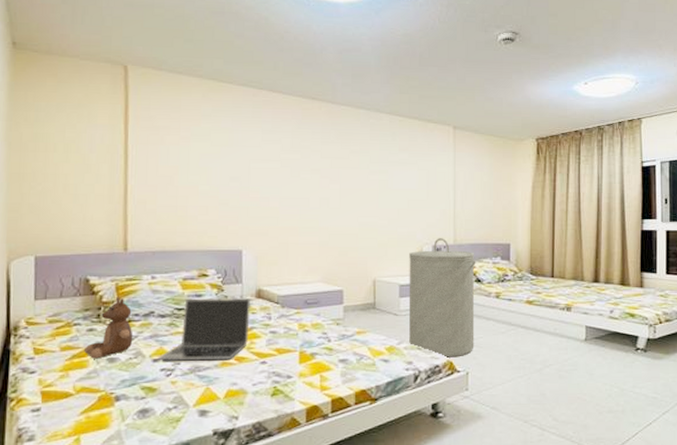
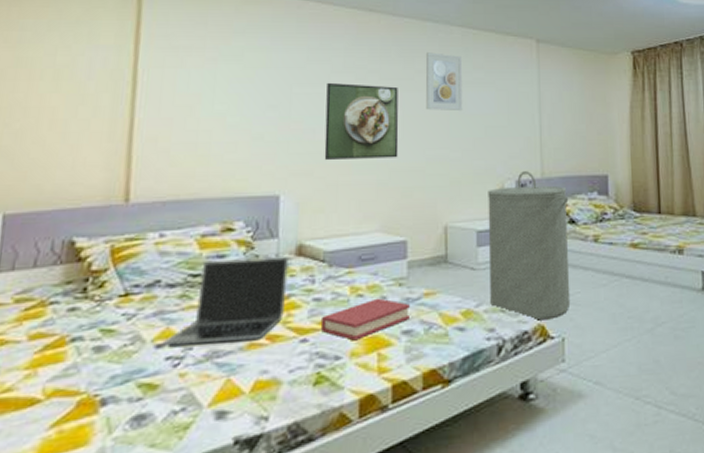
teddy bear: present [85,297,133,359] -> none [62,263,131,349]
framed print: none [277,159,337,224] -> present [324,82,399,161]
hardback book: none [277,333,345,365] -> present [321,298,410,341]
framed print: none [359,136,390,187] -> present [425,52,463,112]

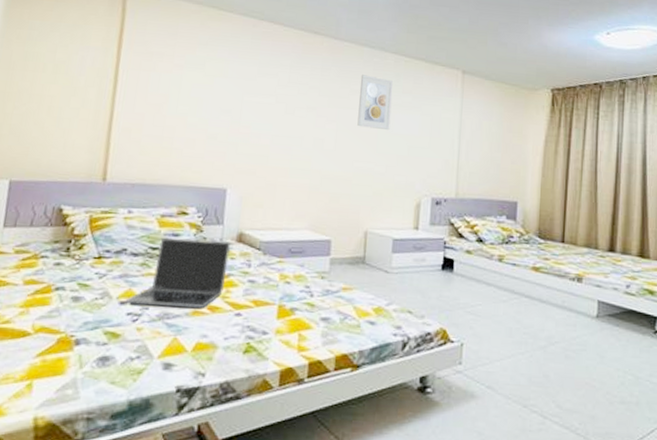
hardback book: present [321,298,410,341] -> none [253,286,329,321]
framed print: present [324,82,399,161] -> none [266,94,334,167]
laundry hamper: present [488,171,571,321] -> none [399,190,479,325]

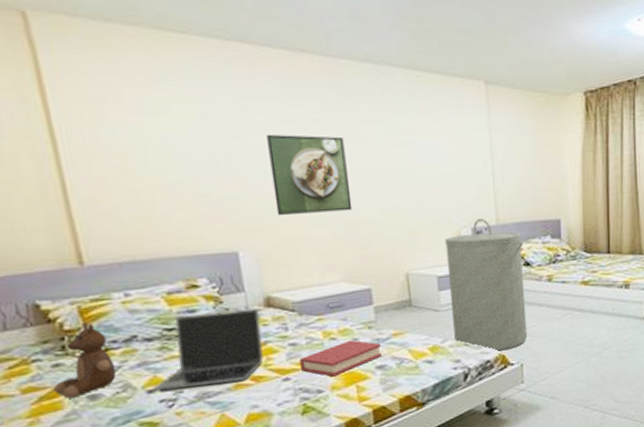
teddy bear: none [49,230,103,297] -> present [54,322,117,399]
hardback book: none [253,286,329,321] -> present [300,340,382,377]
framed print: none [266,94,334,167] -> present [266,134,353,216]
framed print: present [357,75,394,131] -> none [368,98,413,161]
laundry hamper: none [399,190,479,325] -> present [445,218,528,351]

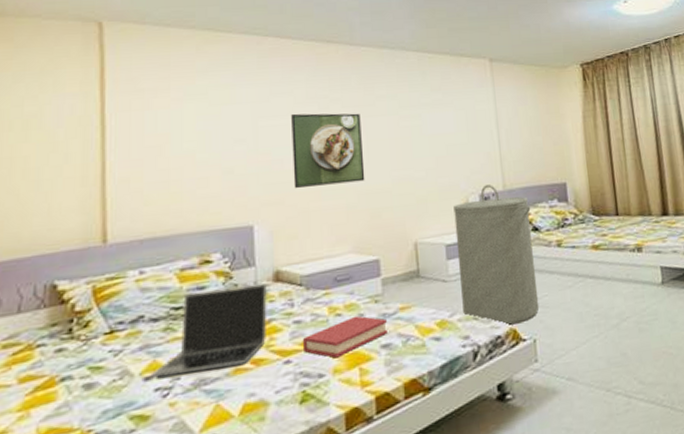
teddy bear: present [54,322,117,399] -> none [52,303,117,389]

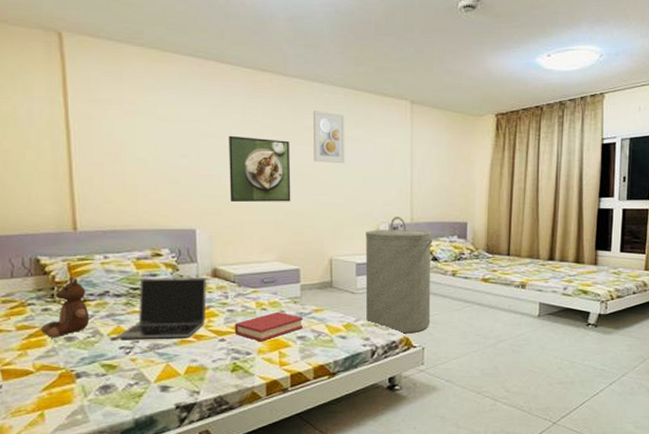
teddy bear: none [52,303,117,389] -> present [41,277,90,338]
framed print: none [384,78,424,134] -> present [312,110,345,164]

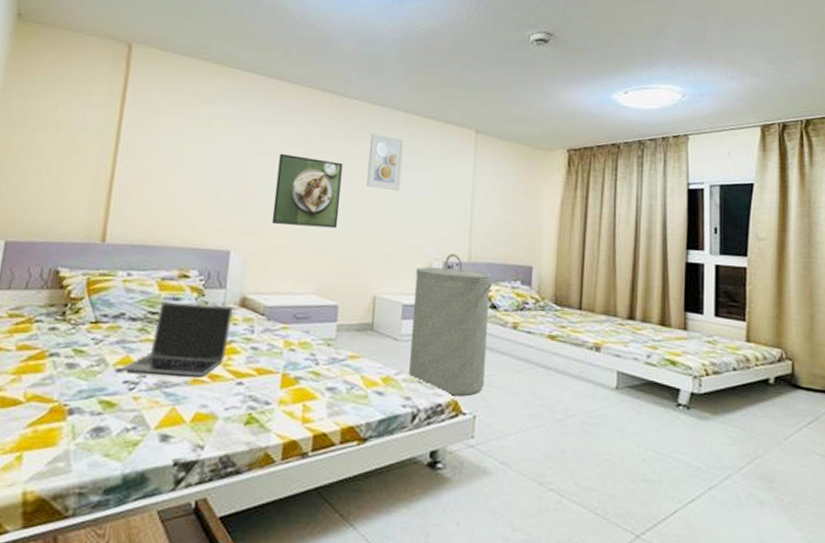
teddy bear: present [41,277,90,338] -> none [42,293,101,363]
hardback book: present [235,312,303,342] -> none [256,354,335,390]

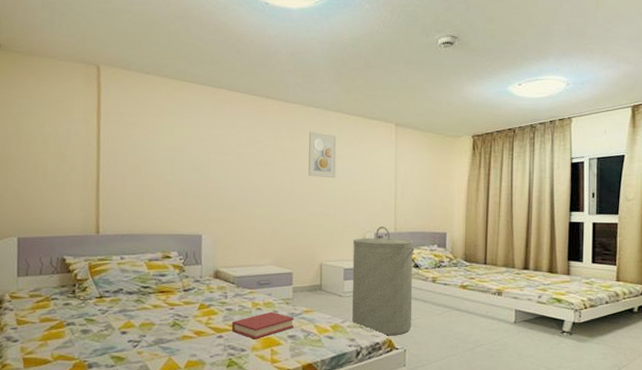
laptop: present [122,301,233,376] -> none [126,277,209,334]
hardback book: none [256,354,335,390] -> present [232,311,294,340]
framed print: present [271,153,343,229] -> none [233,152,288,212]

